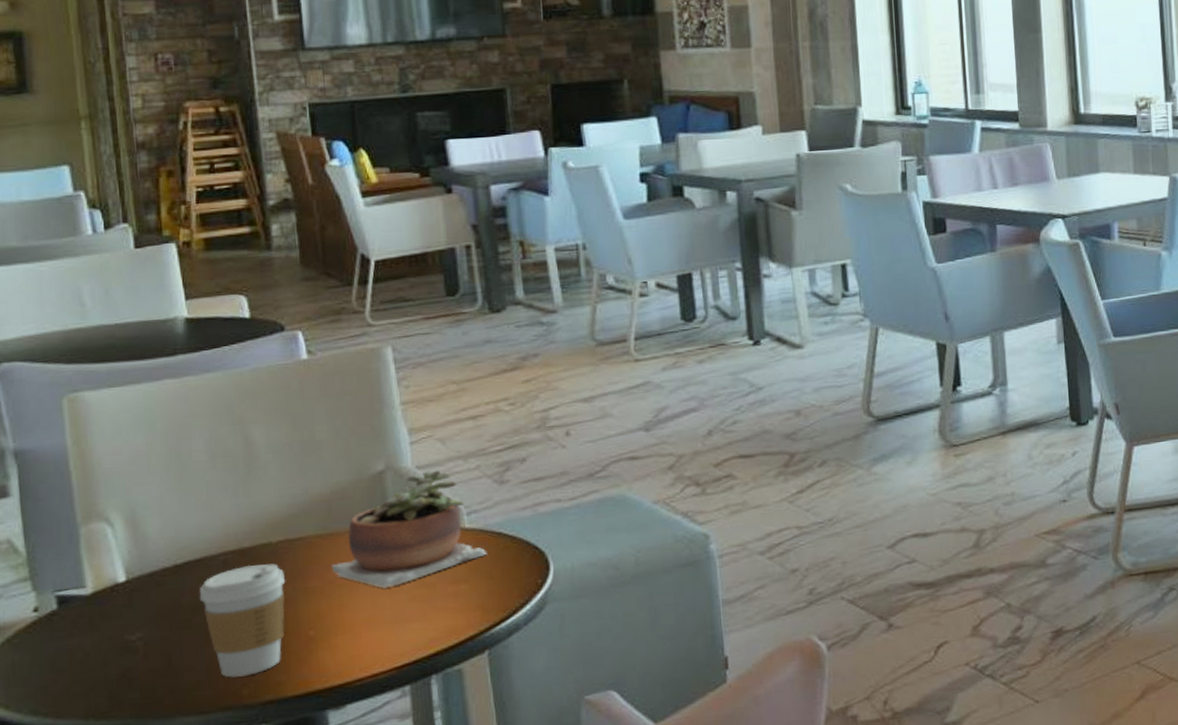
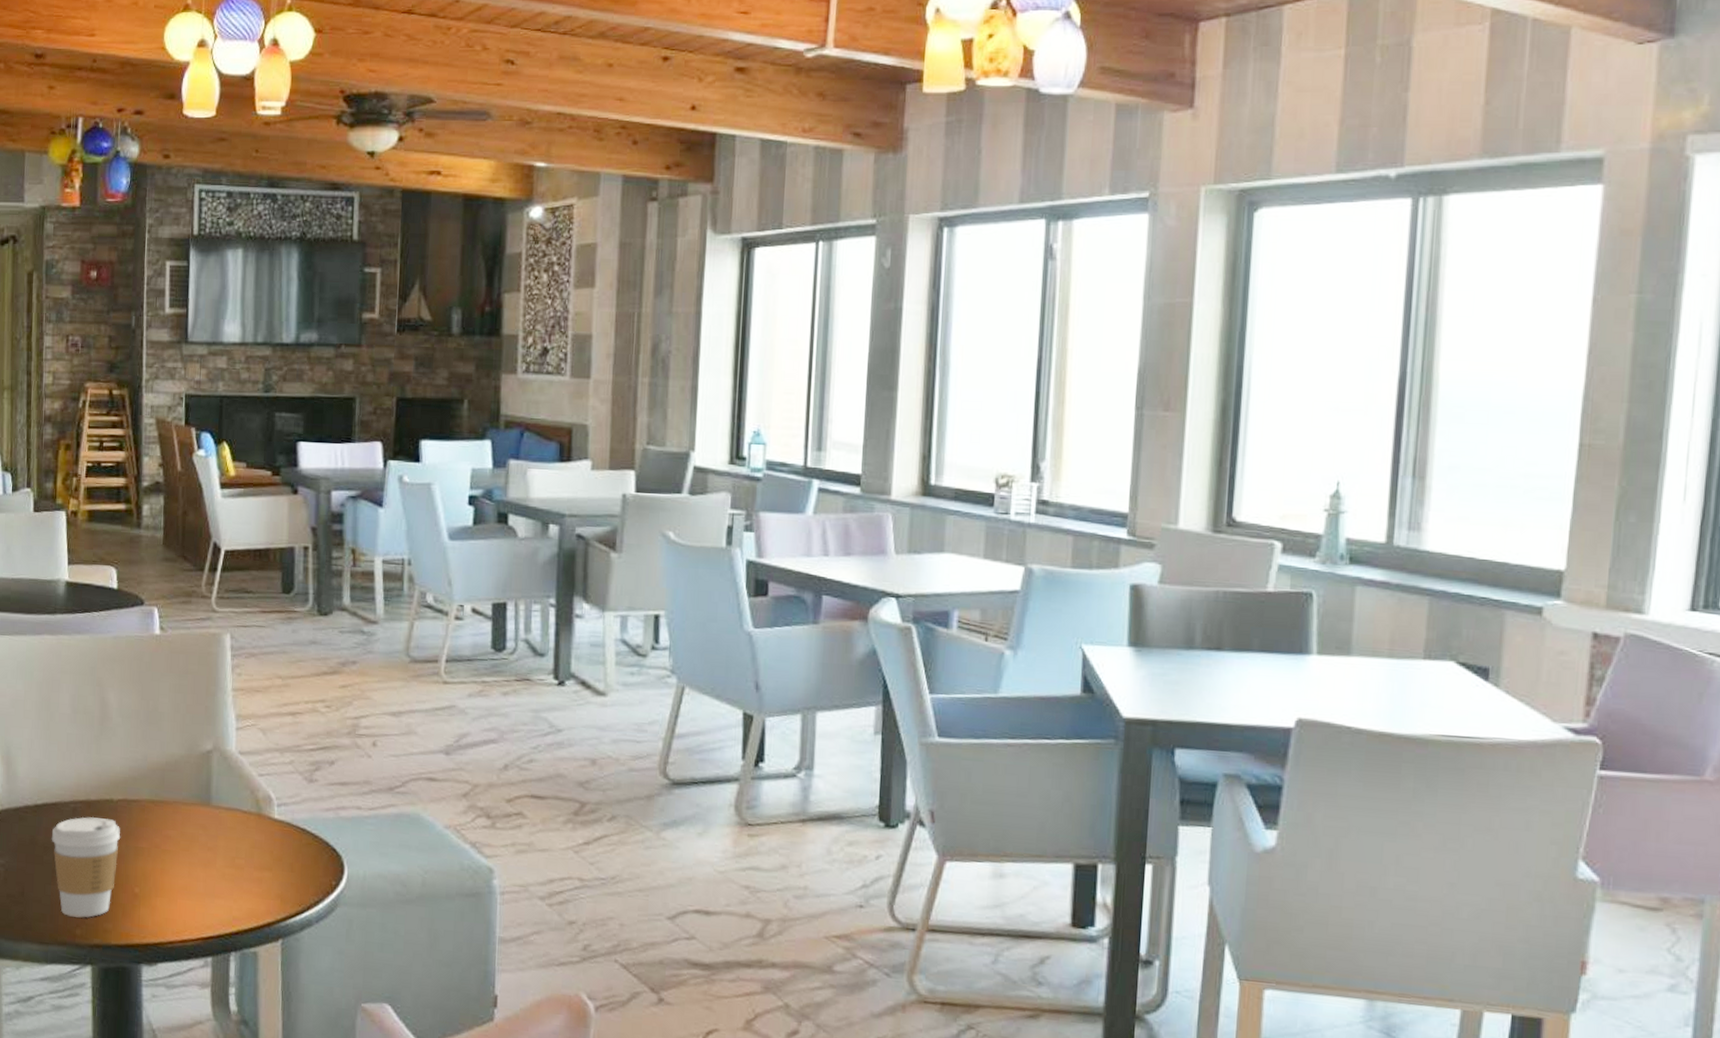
succulent plant: present [331,470,488,589] -> none [159,758,291,862]

